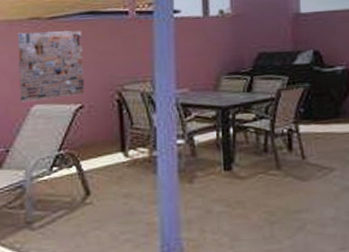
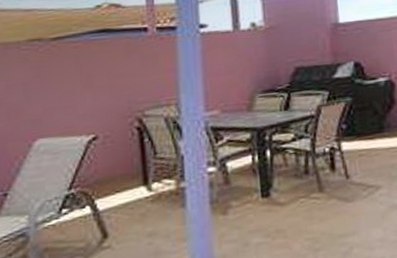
decorative wall panel: present [17,30,85,102] -> none [14,51,99,137]

